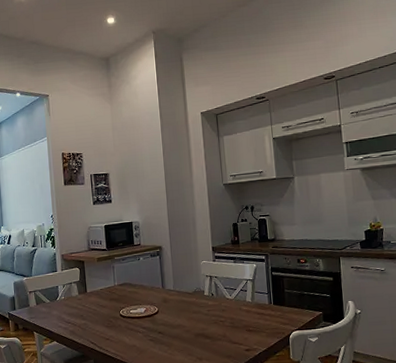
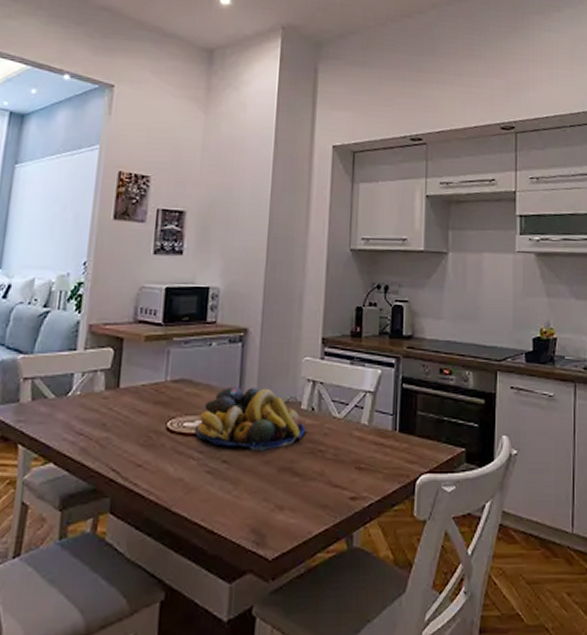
fruit bowl: none [137,284,209,324] -> present [194,386,305,450]

